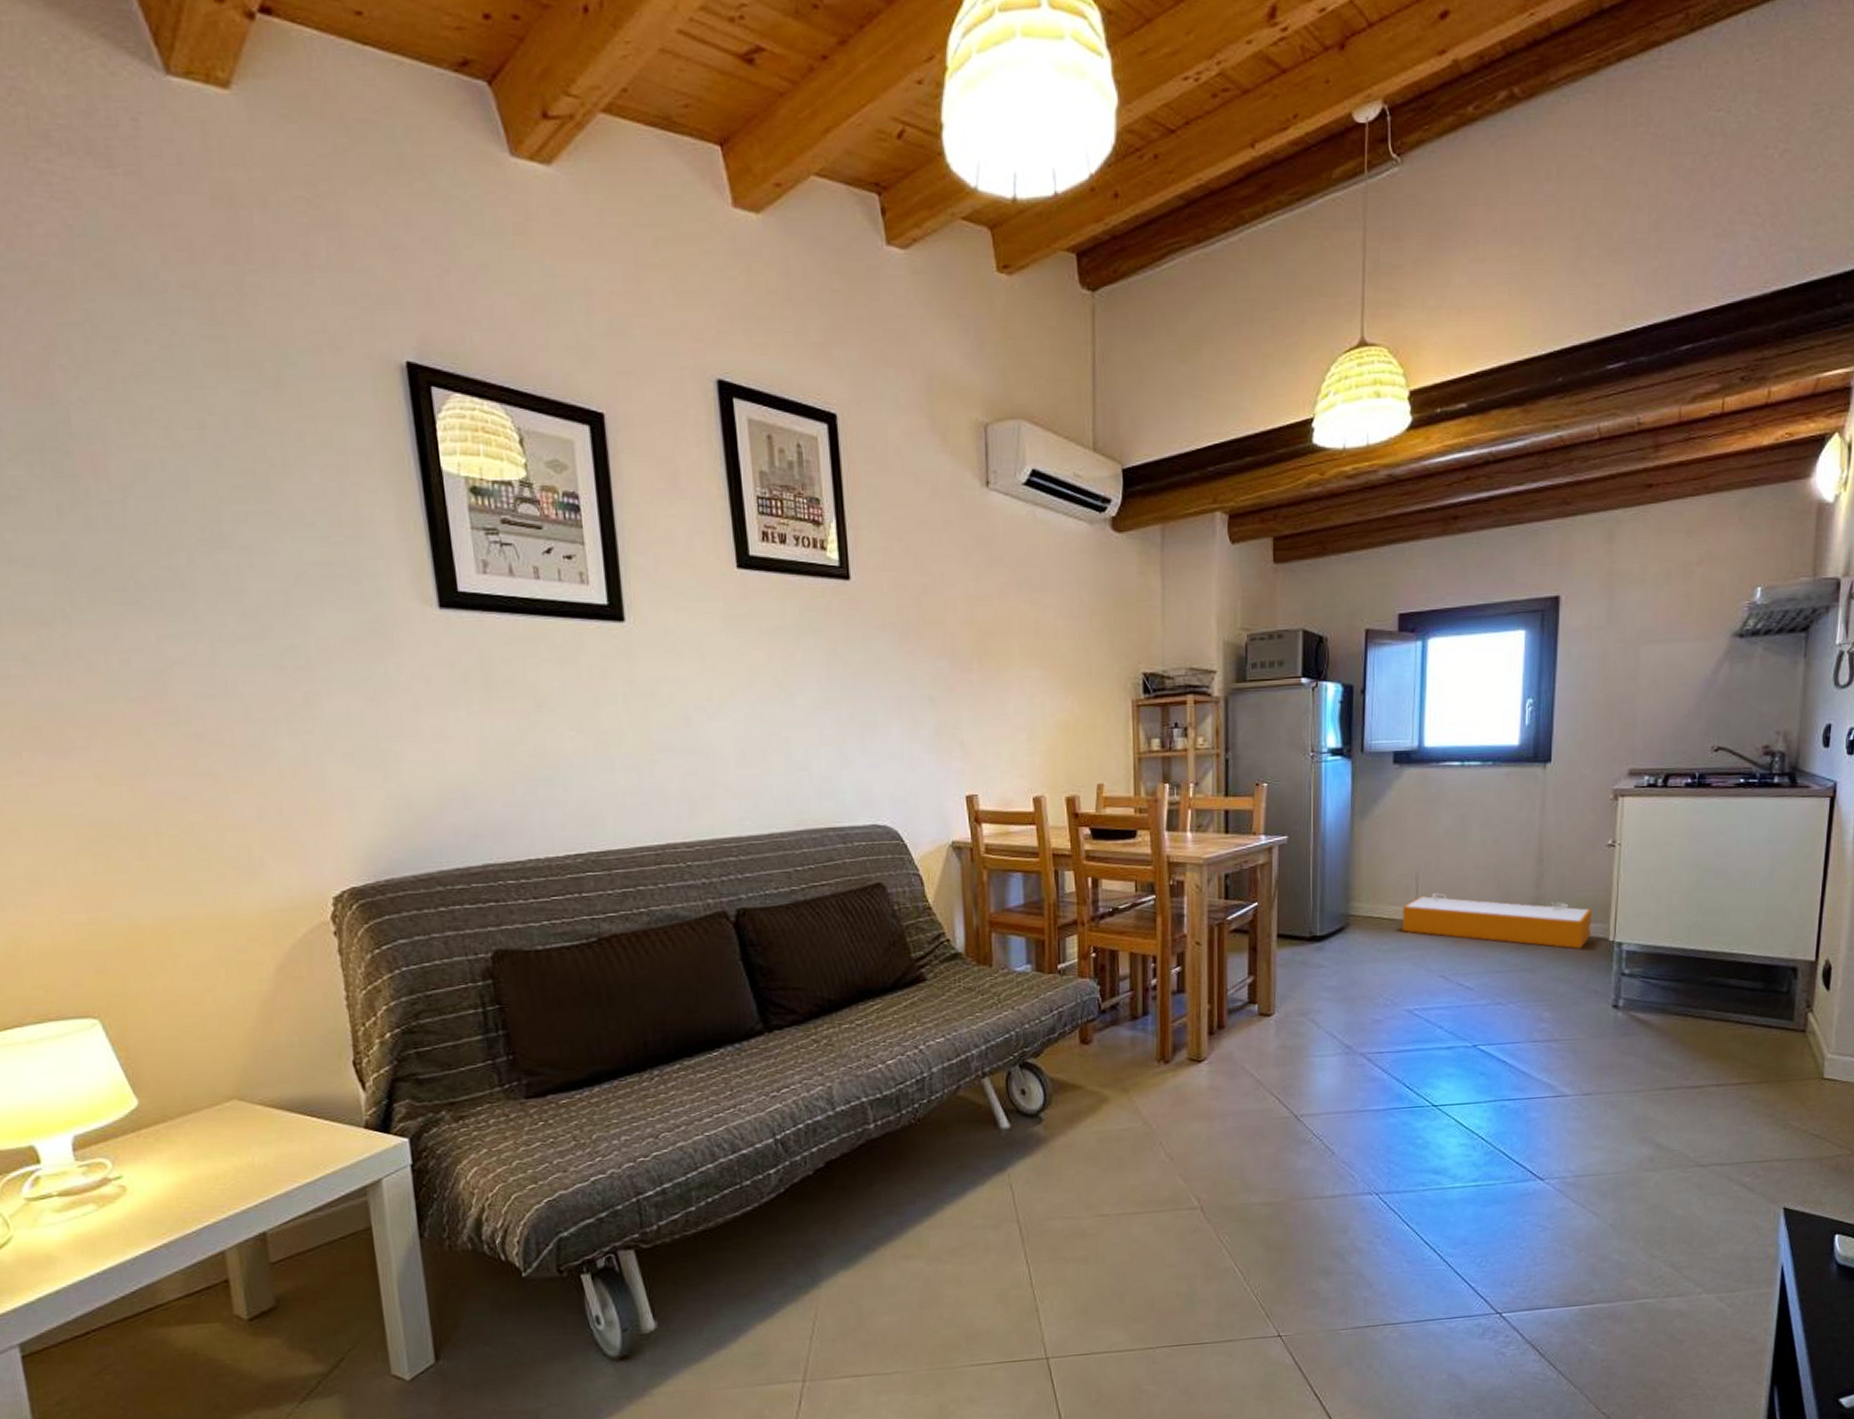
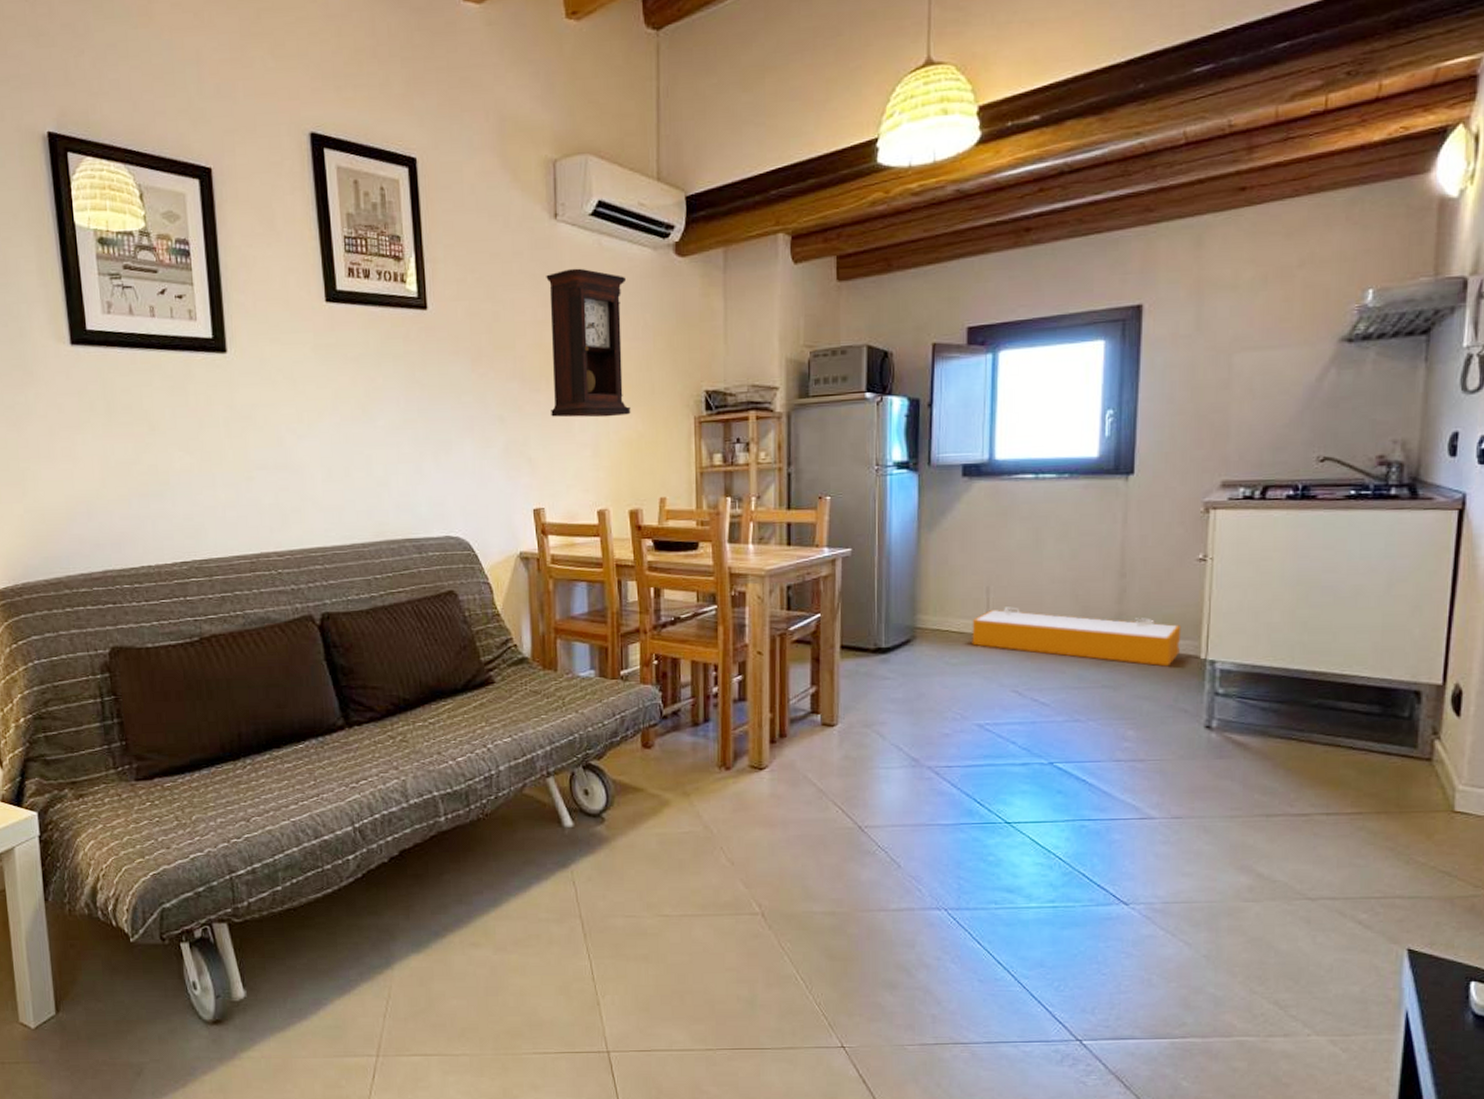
pendulum clock: none [978,540,1067,700] -> present [546,268,631,418]

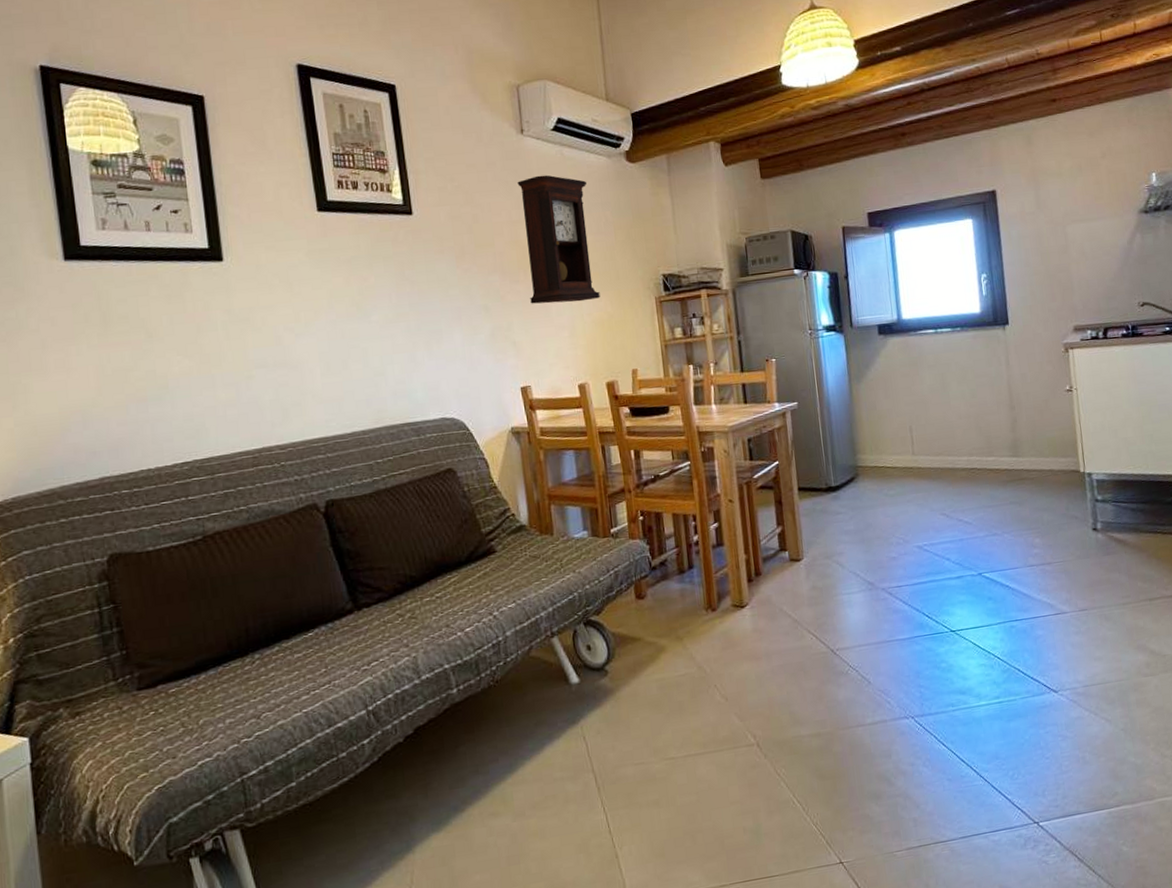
storage bin: present [972,607,1182,667] -> none [901,441,1064,481]

